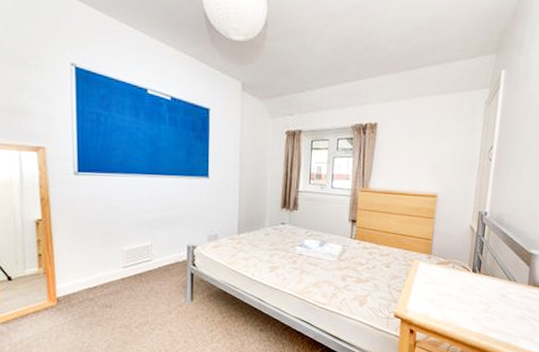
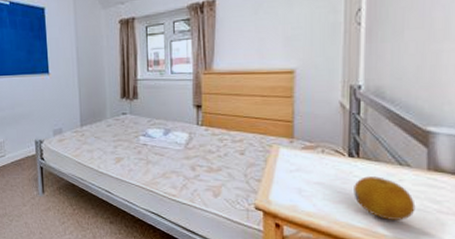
fruit: none [473,289,517,326] -> present [354,176,416,220]

